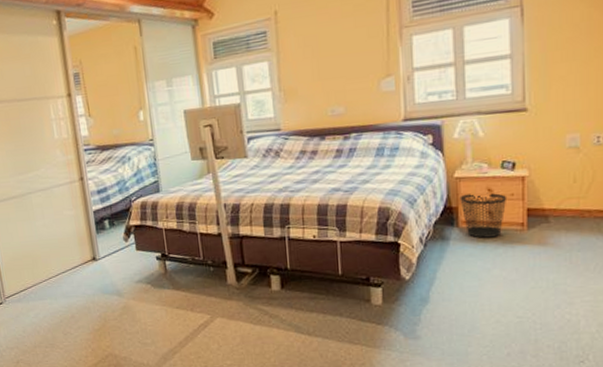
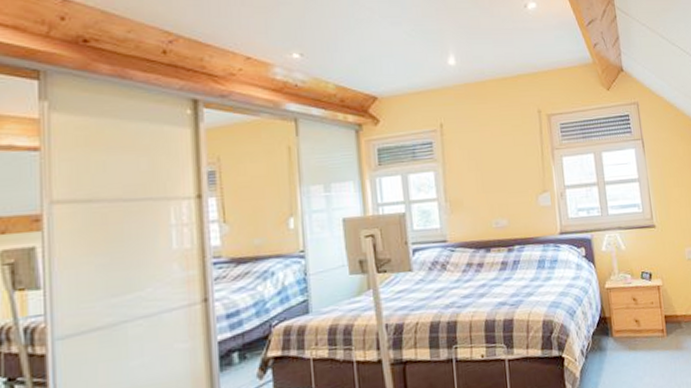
wastebasket: present [460,192,508,238] -> none [611,301,649,347]

